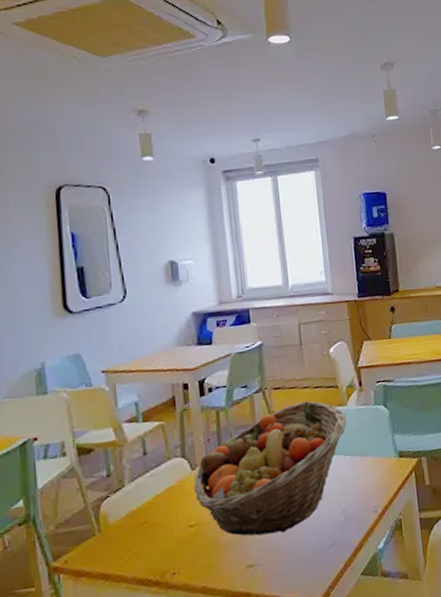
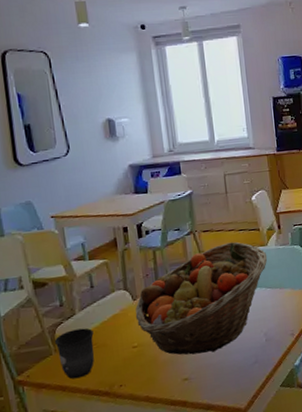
mug: none [98,503,145,566] -> present [54,328,95,379]

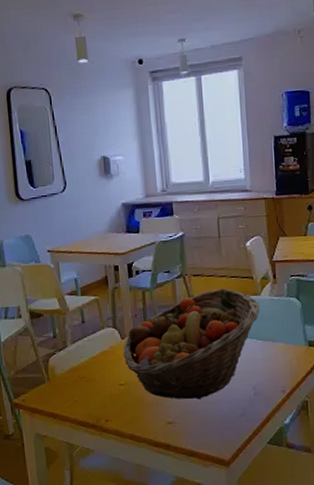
mug: present [54,328,95,379] -> none [47,361,84,408]

